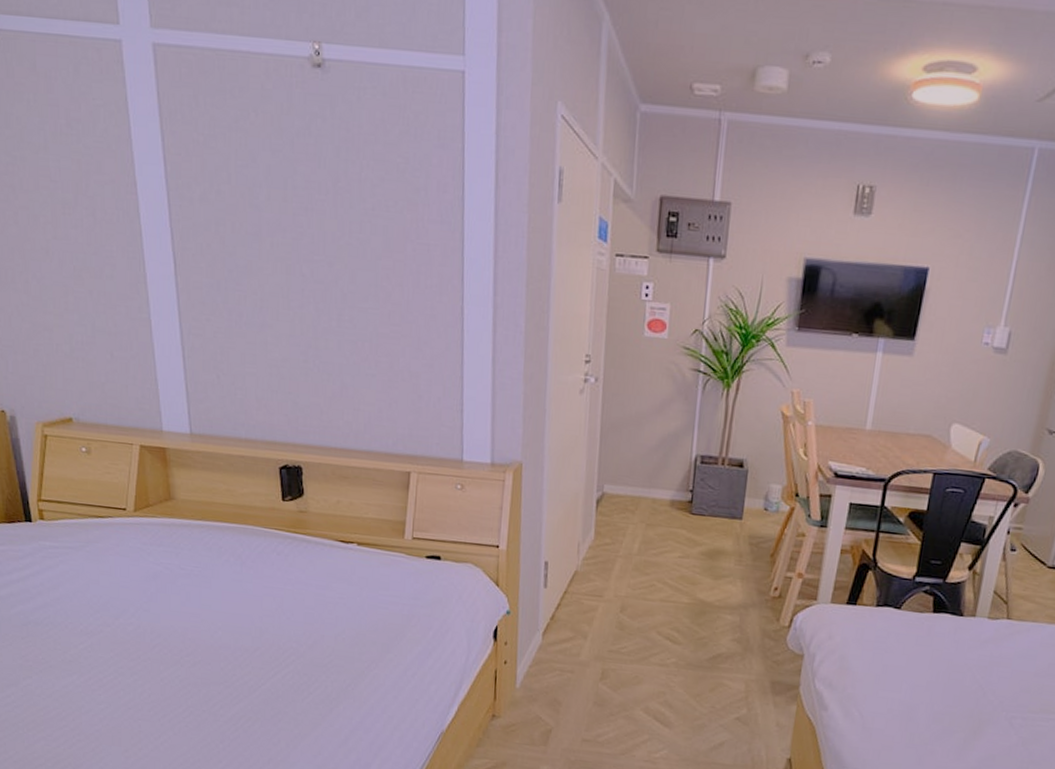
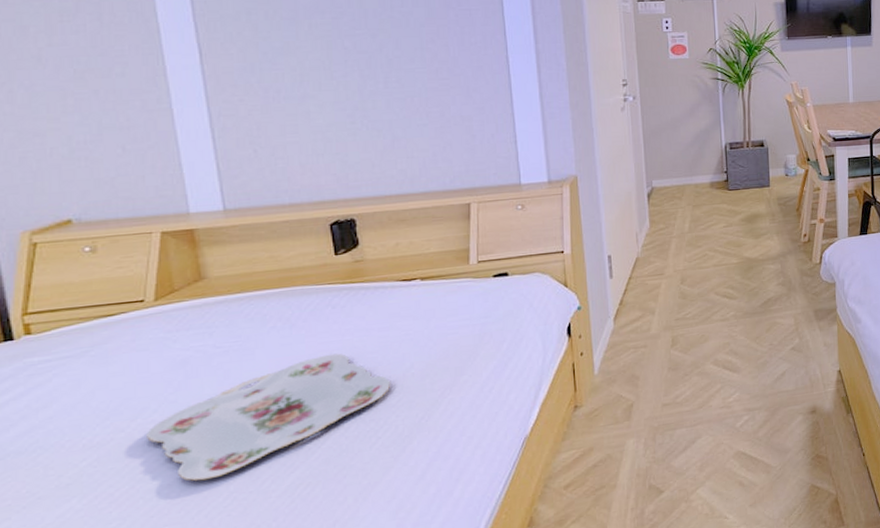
serving tray: none [126,599,324,690] -> present [146,353,391,481]

